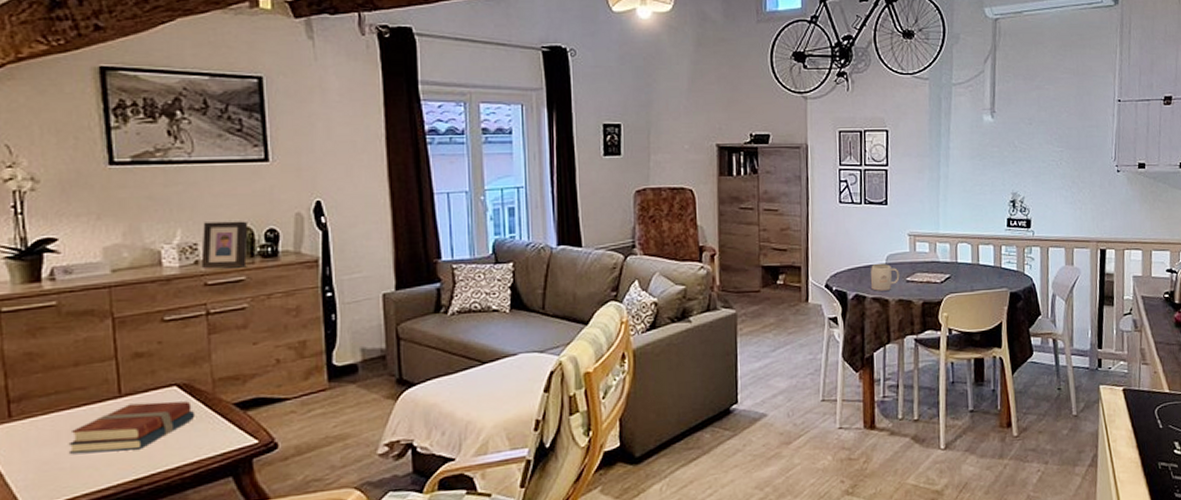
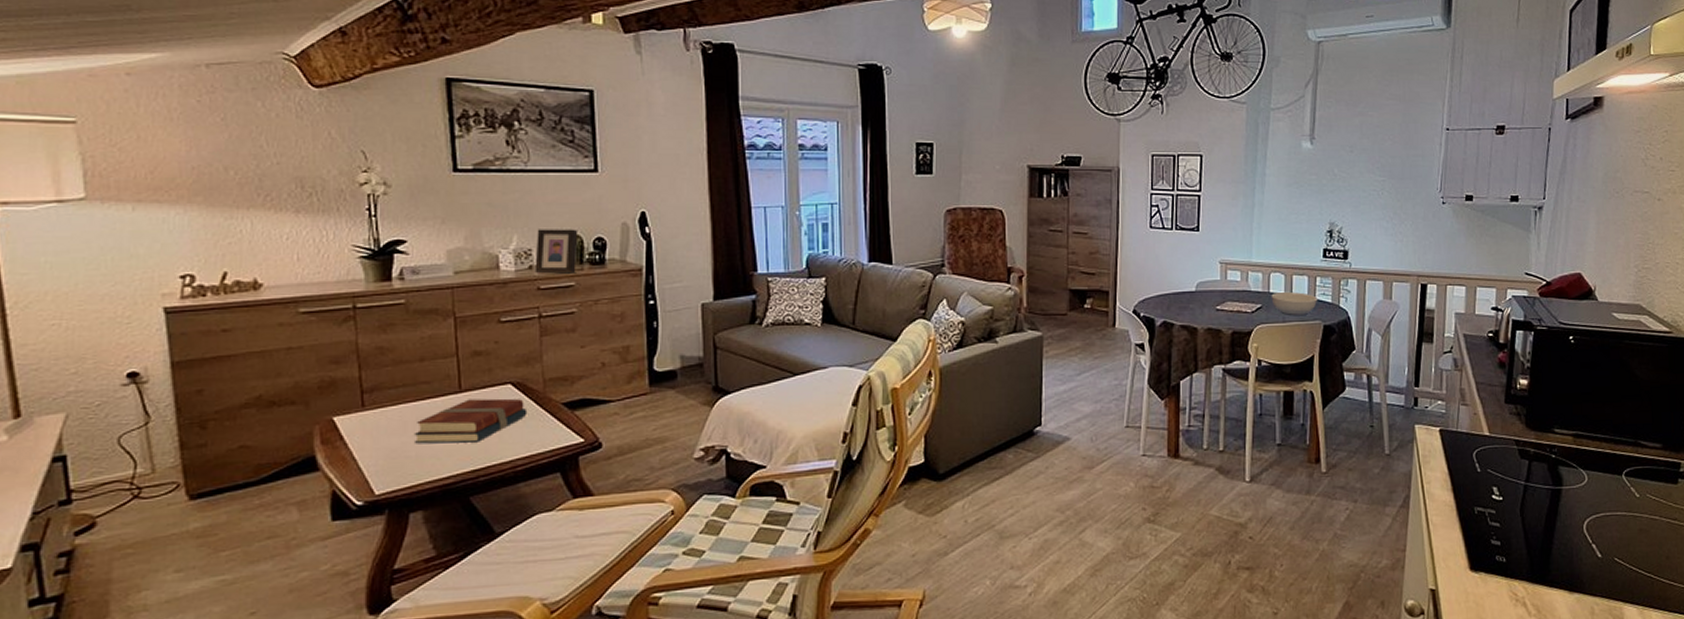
mug: present [870,264,900,291] -> none [1179,291,1209,319]
bowl: none [959,261,1004,285] -> present [1271,291,1318,316]

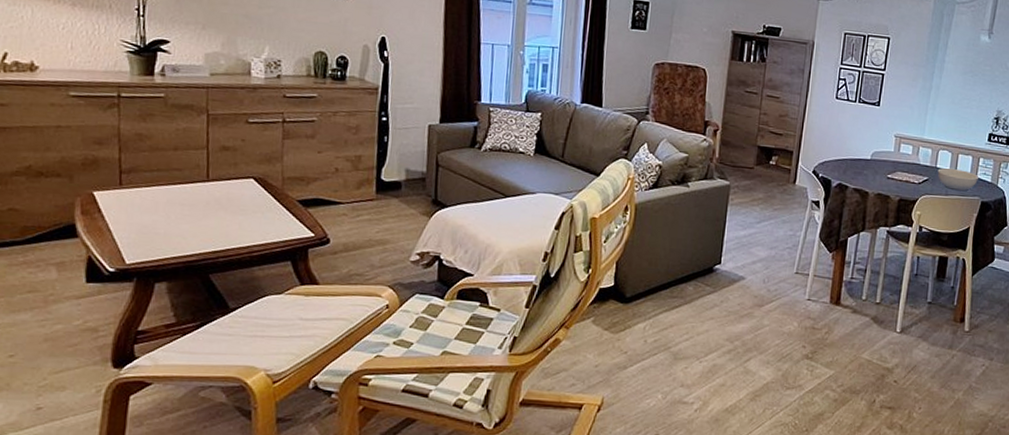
books: present [414,398,528,444] -> none [164,188,266,227]
picture frame: present [535,229,578,274] -> none [282,43,324,86]

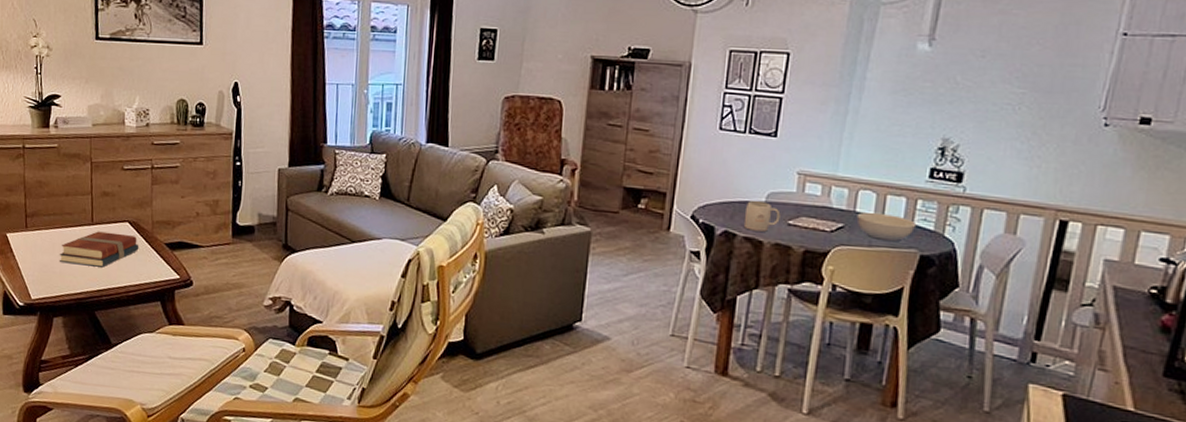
books: none [164,188,266,227] -> present [59,231,139,267]
mug: none [853,158,882,184] -> present [743,201,781,232]

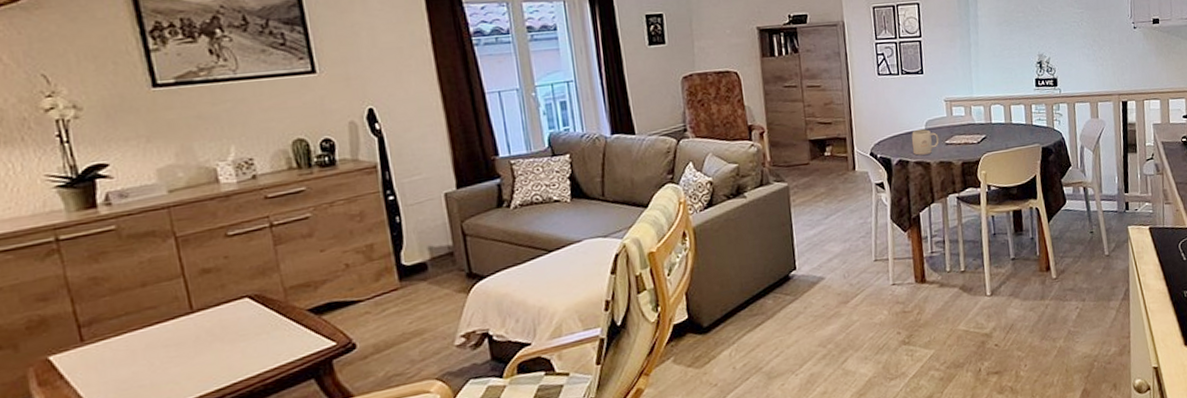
books: present [59,231,139,267] -> none [145,311,271,371]
bowl: present [856,212,917,242] -> none [993,120,1035,143]

